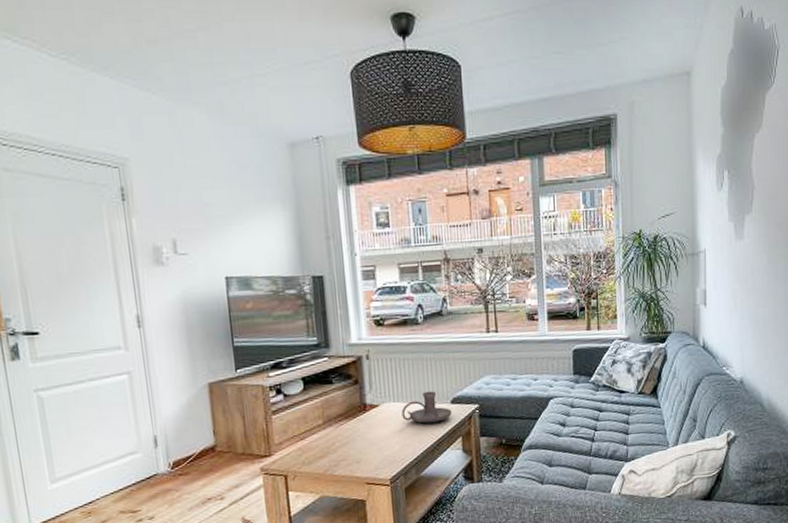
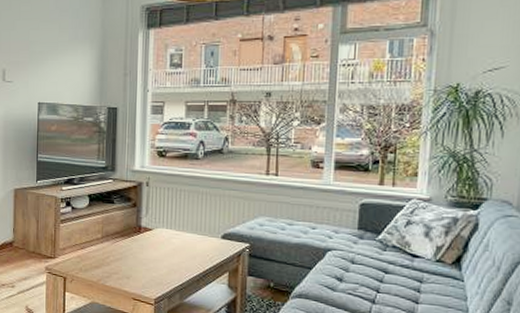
candle holder: present [401,391,452,423] -> none [172,223,222,254]

